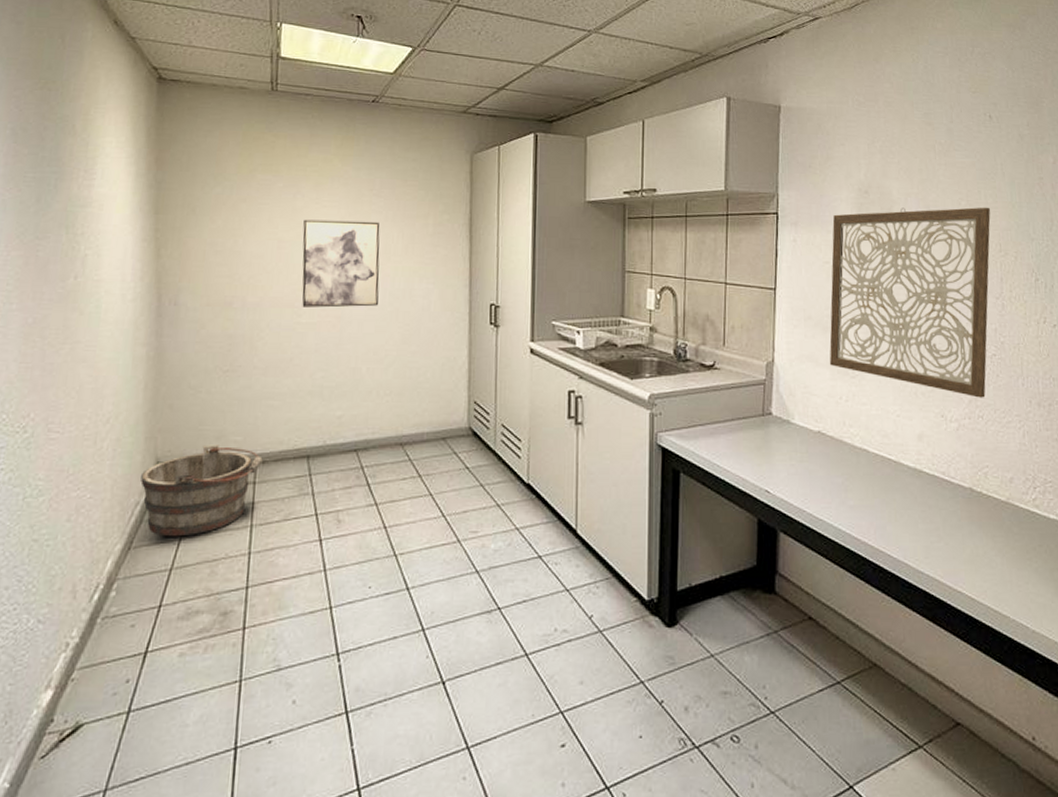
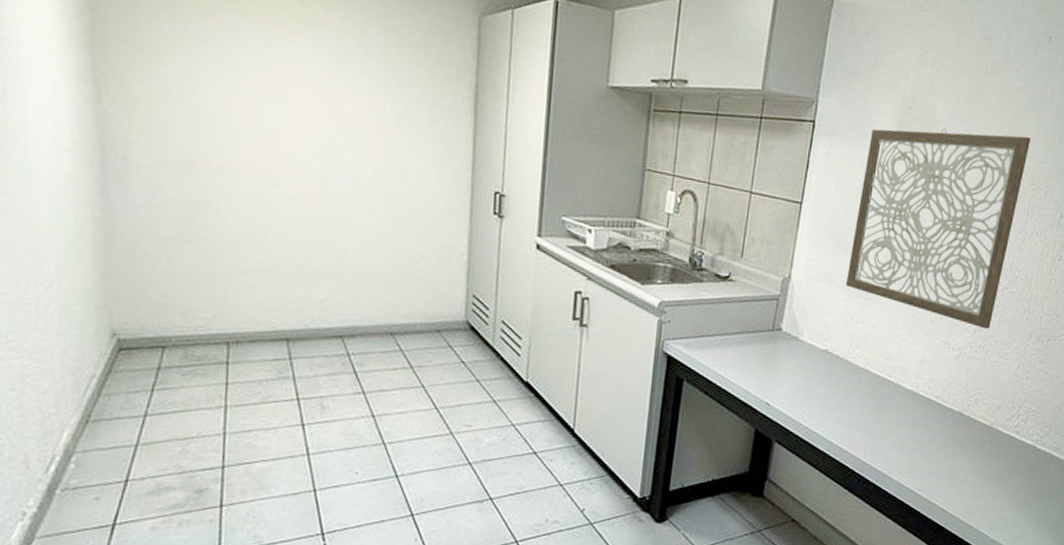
bucket: present [140,445,263,537] -> none [95,319,236,413]
wall art: present [302,219,380,308] -> none [277,73,370,183]

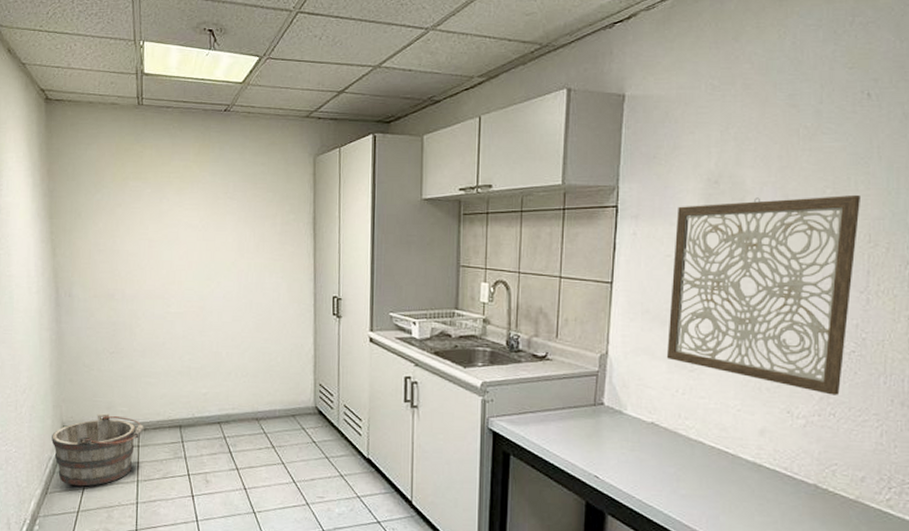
bucket: none [95,319,236,413] -> present [51,413,144,487]

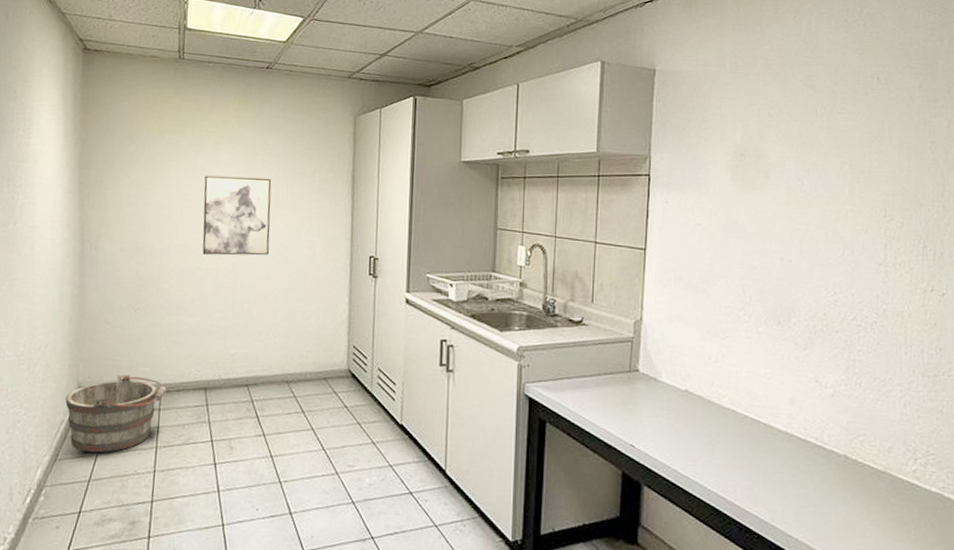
wall art: none [169,221,235,299] -> present [202,175,272,256]
wall art: present [666,194,860,395] -> none [698,171,875,365]

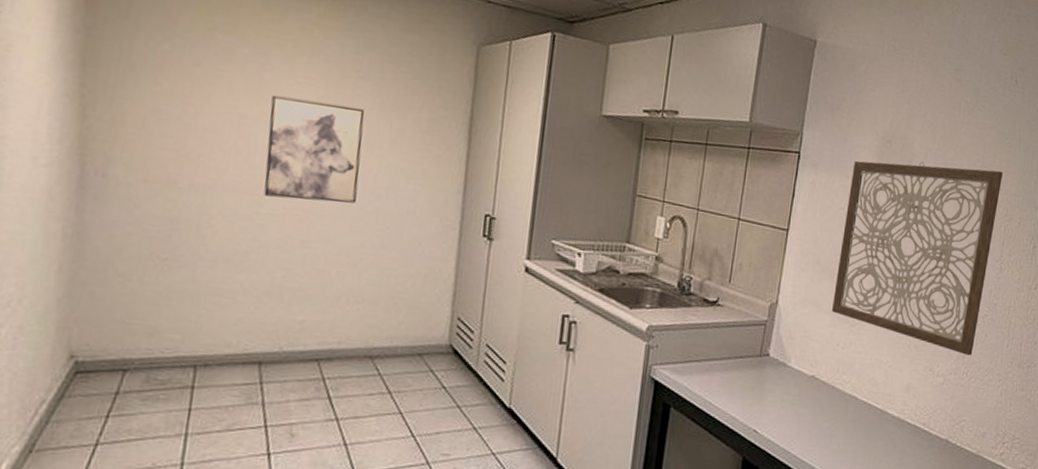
bucket: present [65,373,167,453] -> none [48,341,205,442]
wall art: none [698,171,875,365] -> present [831,160,1003,356]

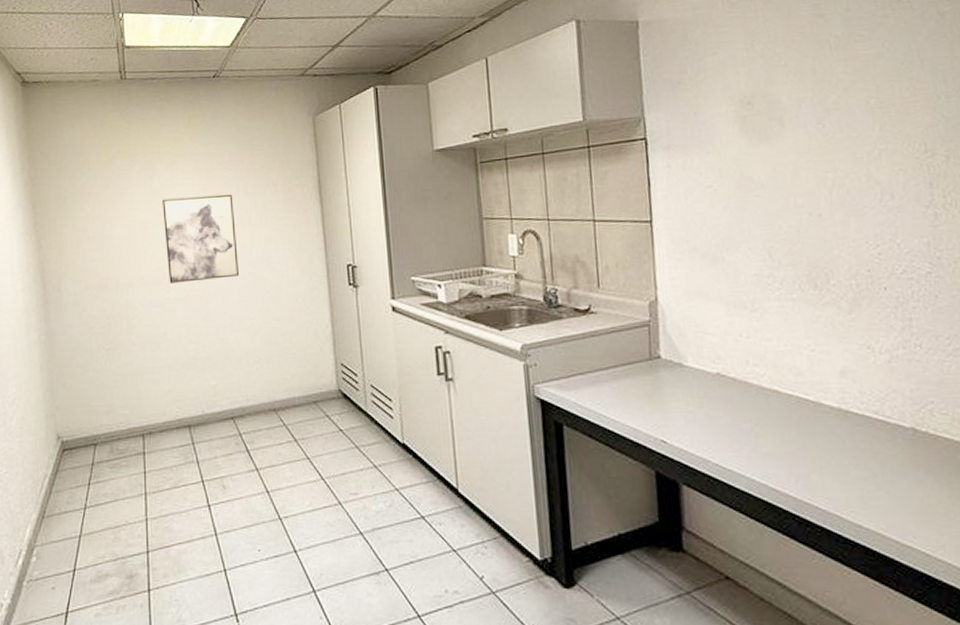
wall art: present [831,160,1003,356] -> none [712,102,923,324]

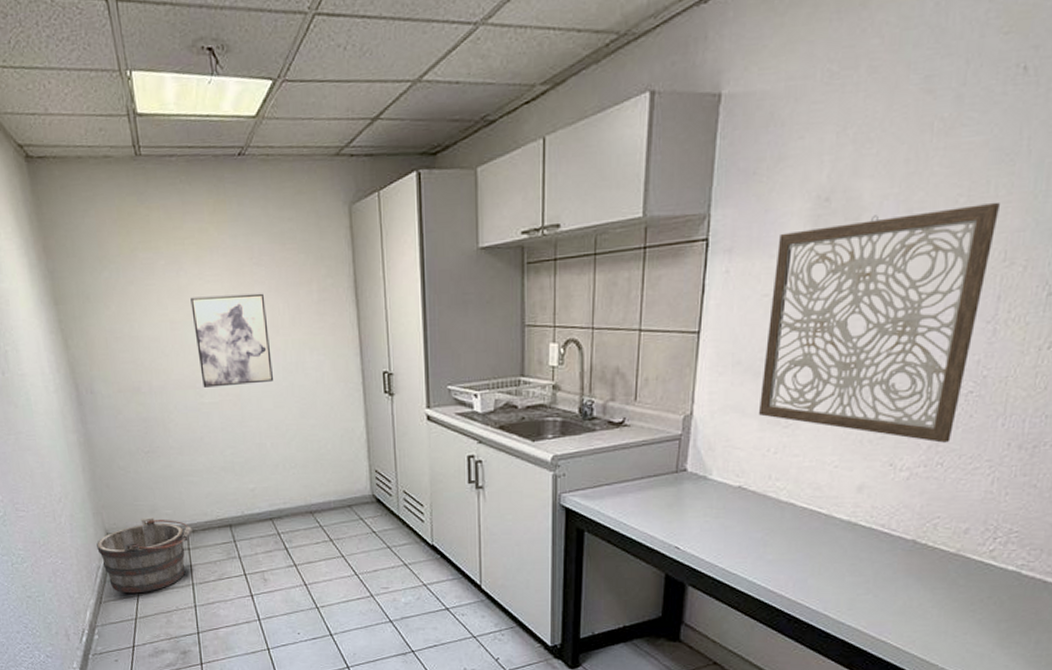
bucket: none [46,419,149,506] -> present [96,517,192,594]
wall art: none [712,102,923,324] -> present [758,202,1000,443]

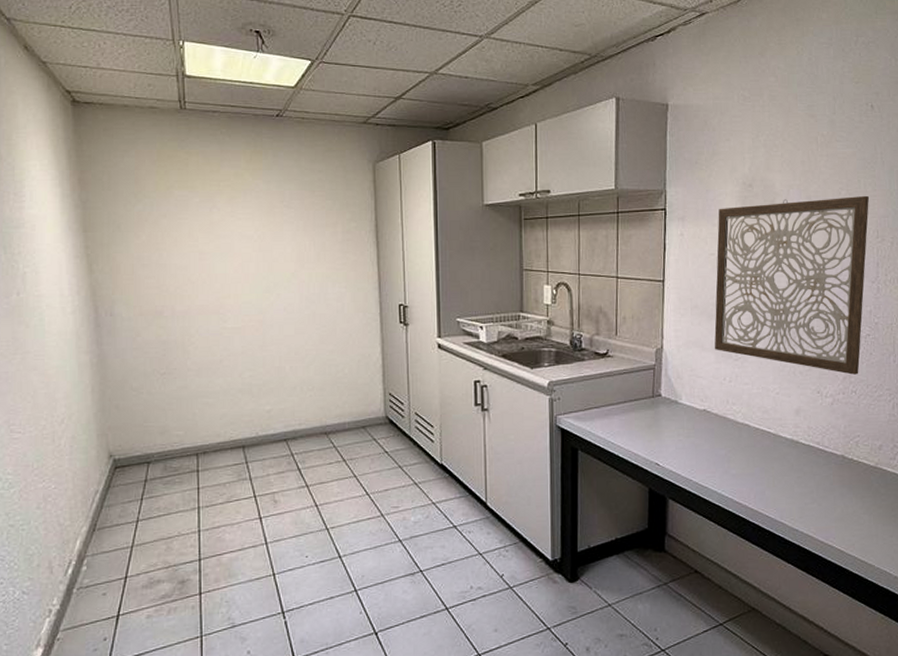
bucket: present [96,517,192,594] -> none [97,439,203,520]
wall art: present [190,293,273,388] -> none [221,231,296,313]

